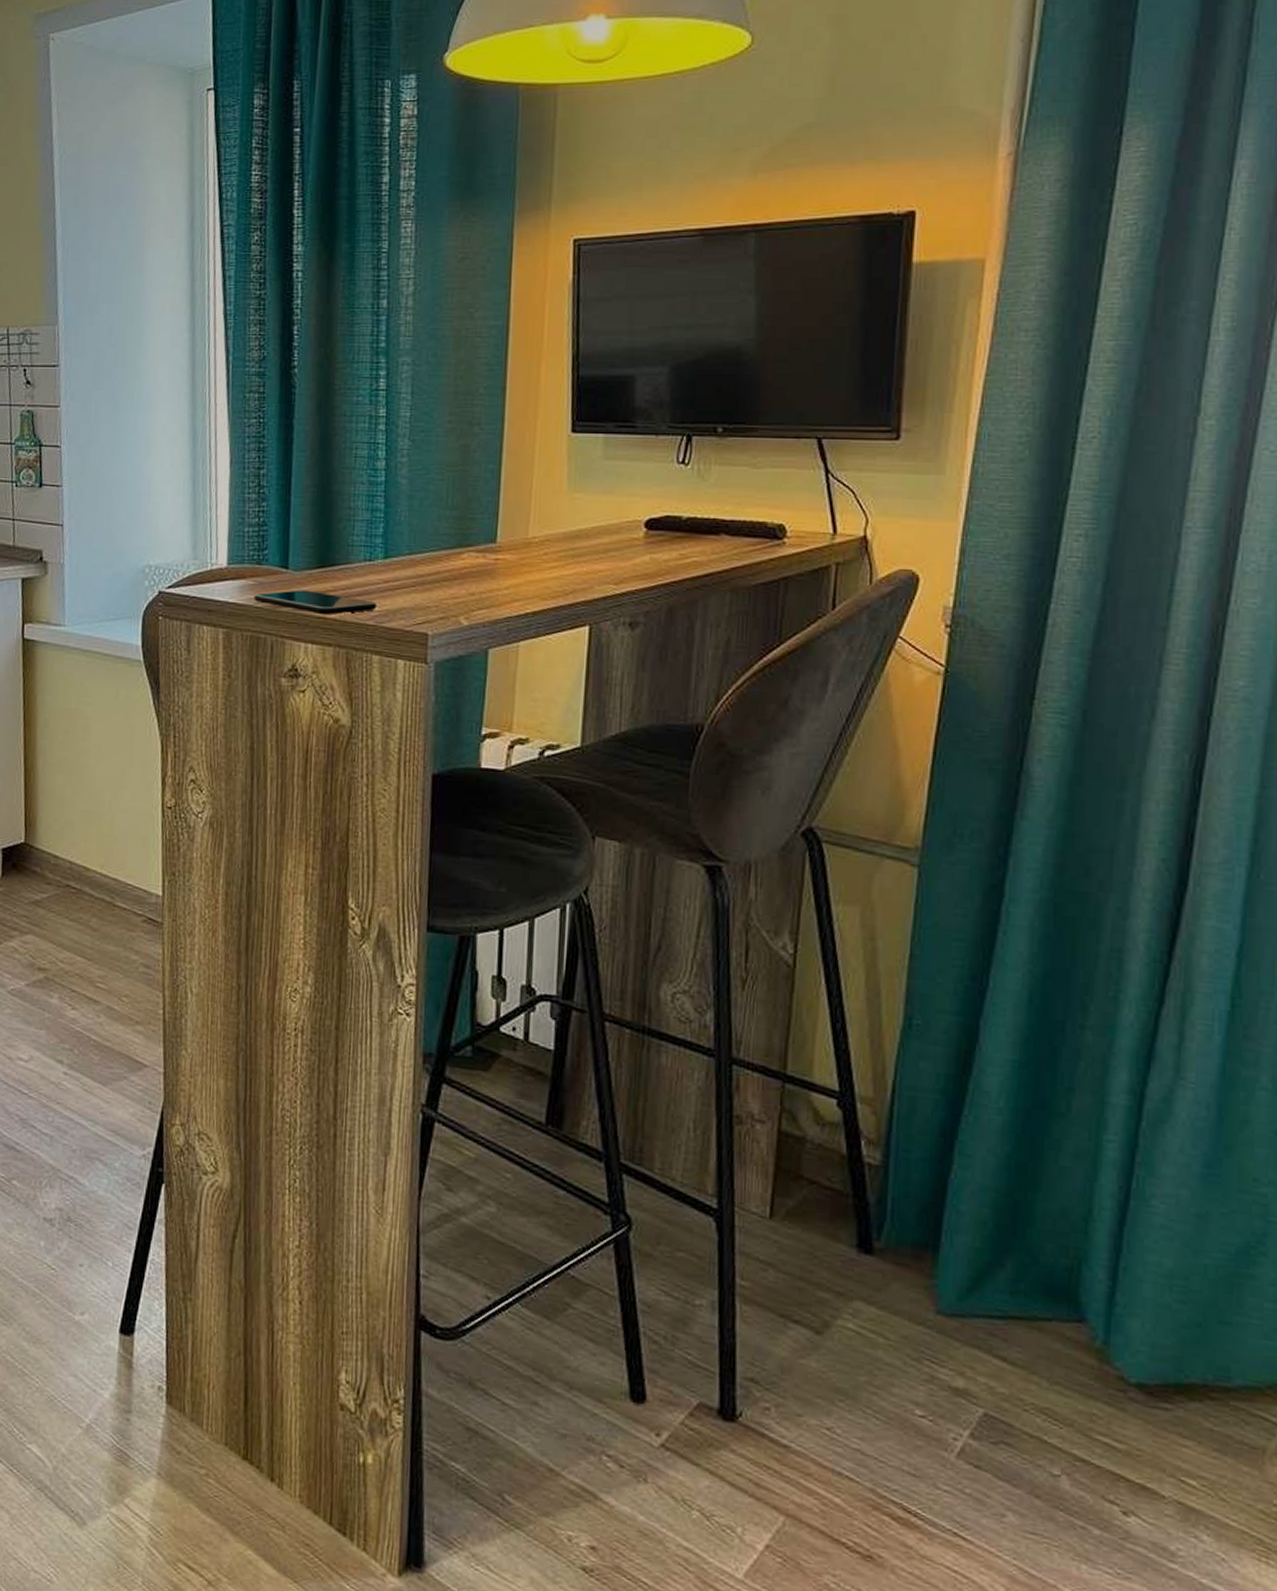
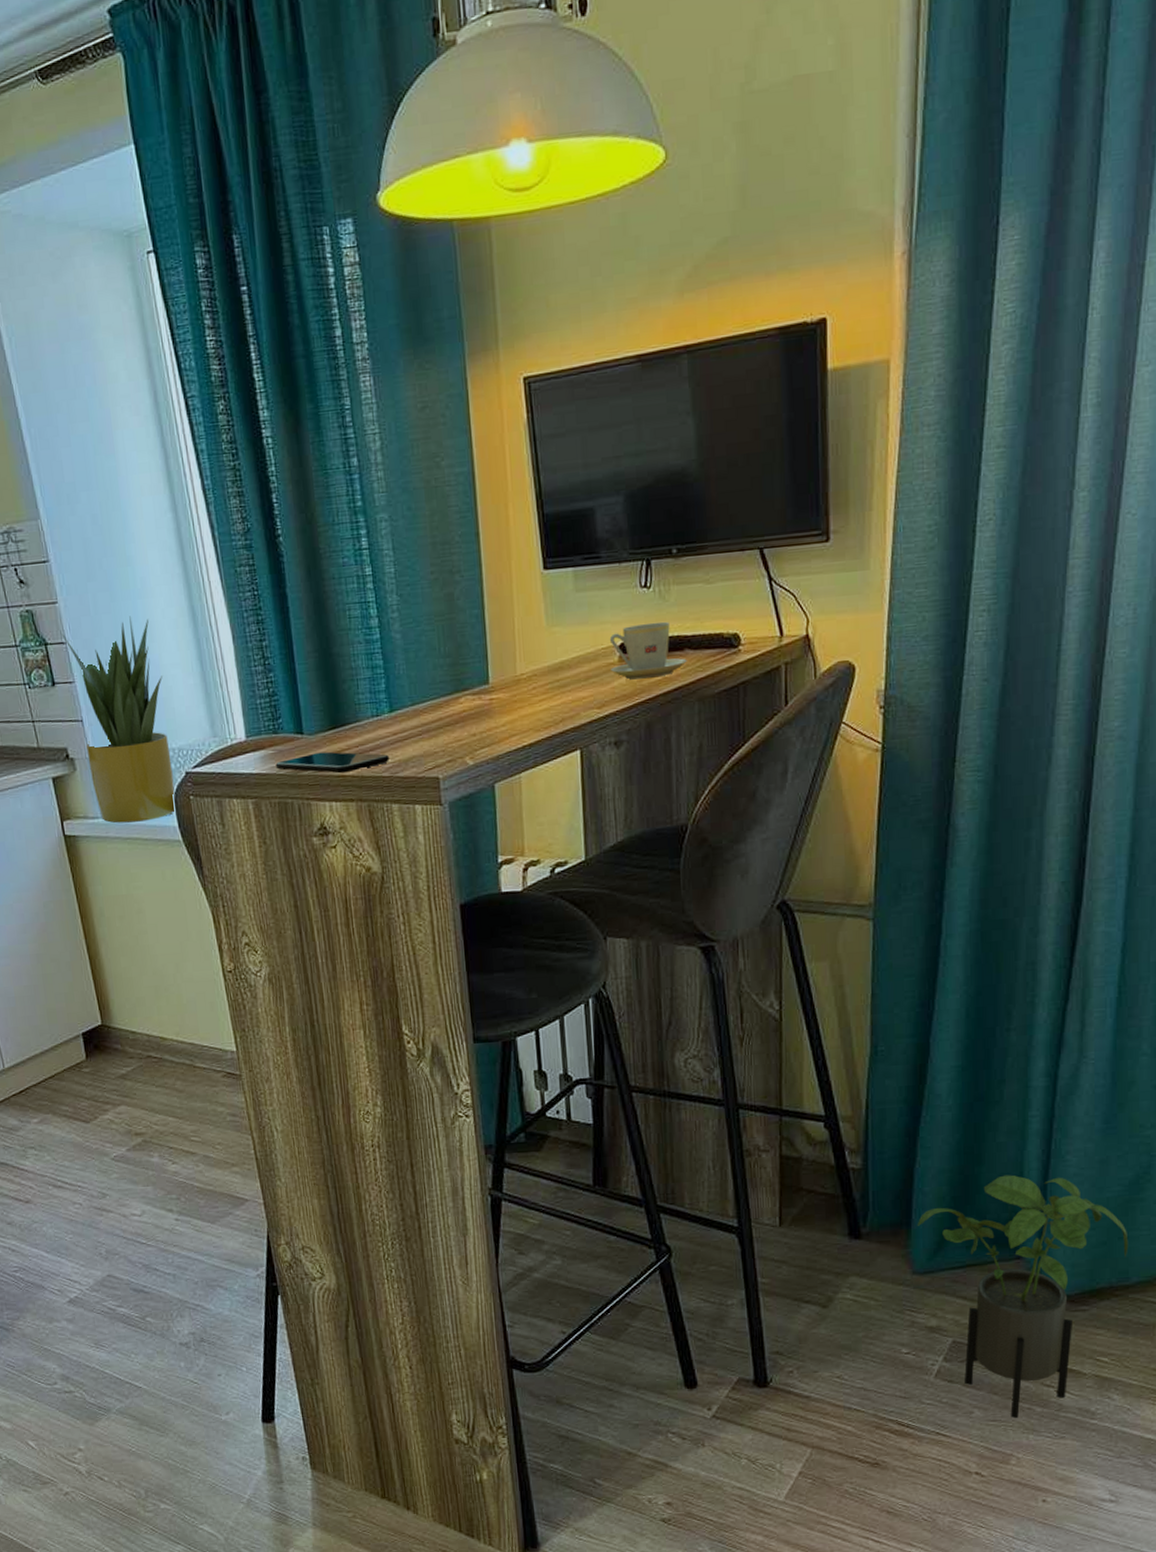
planter: none [57,428,152,636] -> present [60,616,177,824]
teacup: none [634,501,722,560] -> present [609,621,687,680]
house plant: none [946,1209,1232,1537] -> present [917,1175,1129,1418]

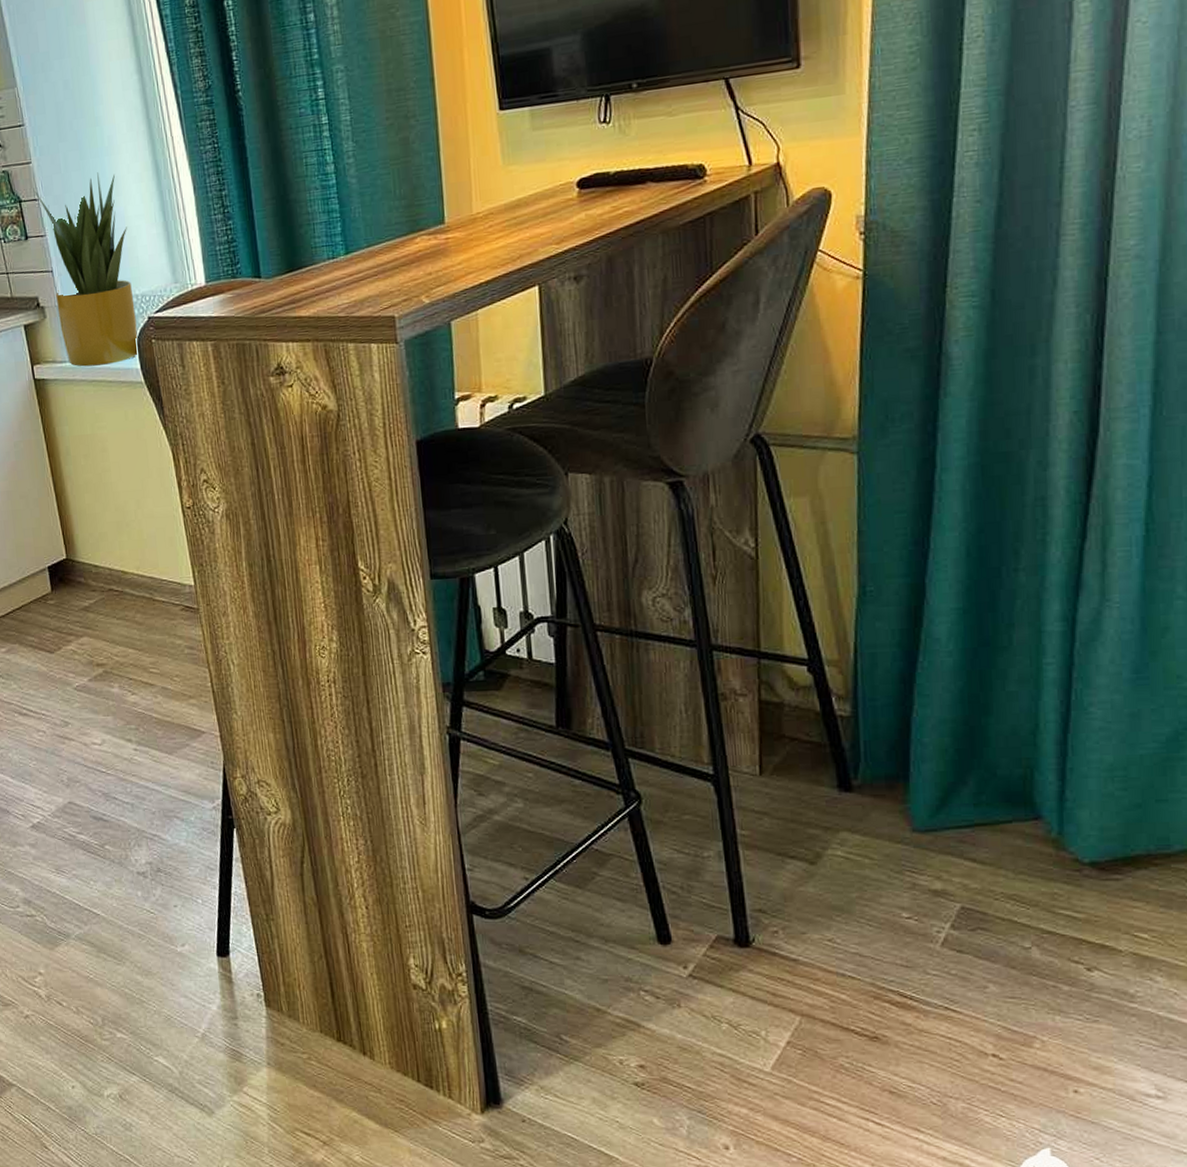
smartphone: present [275,751,390,774] -> none [234,294,346,315]
teacup: present [609,621,687,680] -> none [567,155,649,214]
house plant: present [917,1175,1129,1418] -> none [916,727,1169,996]

